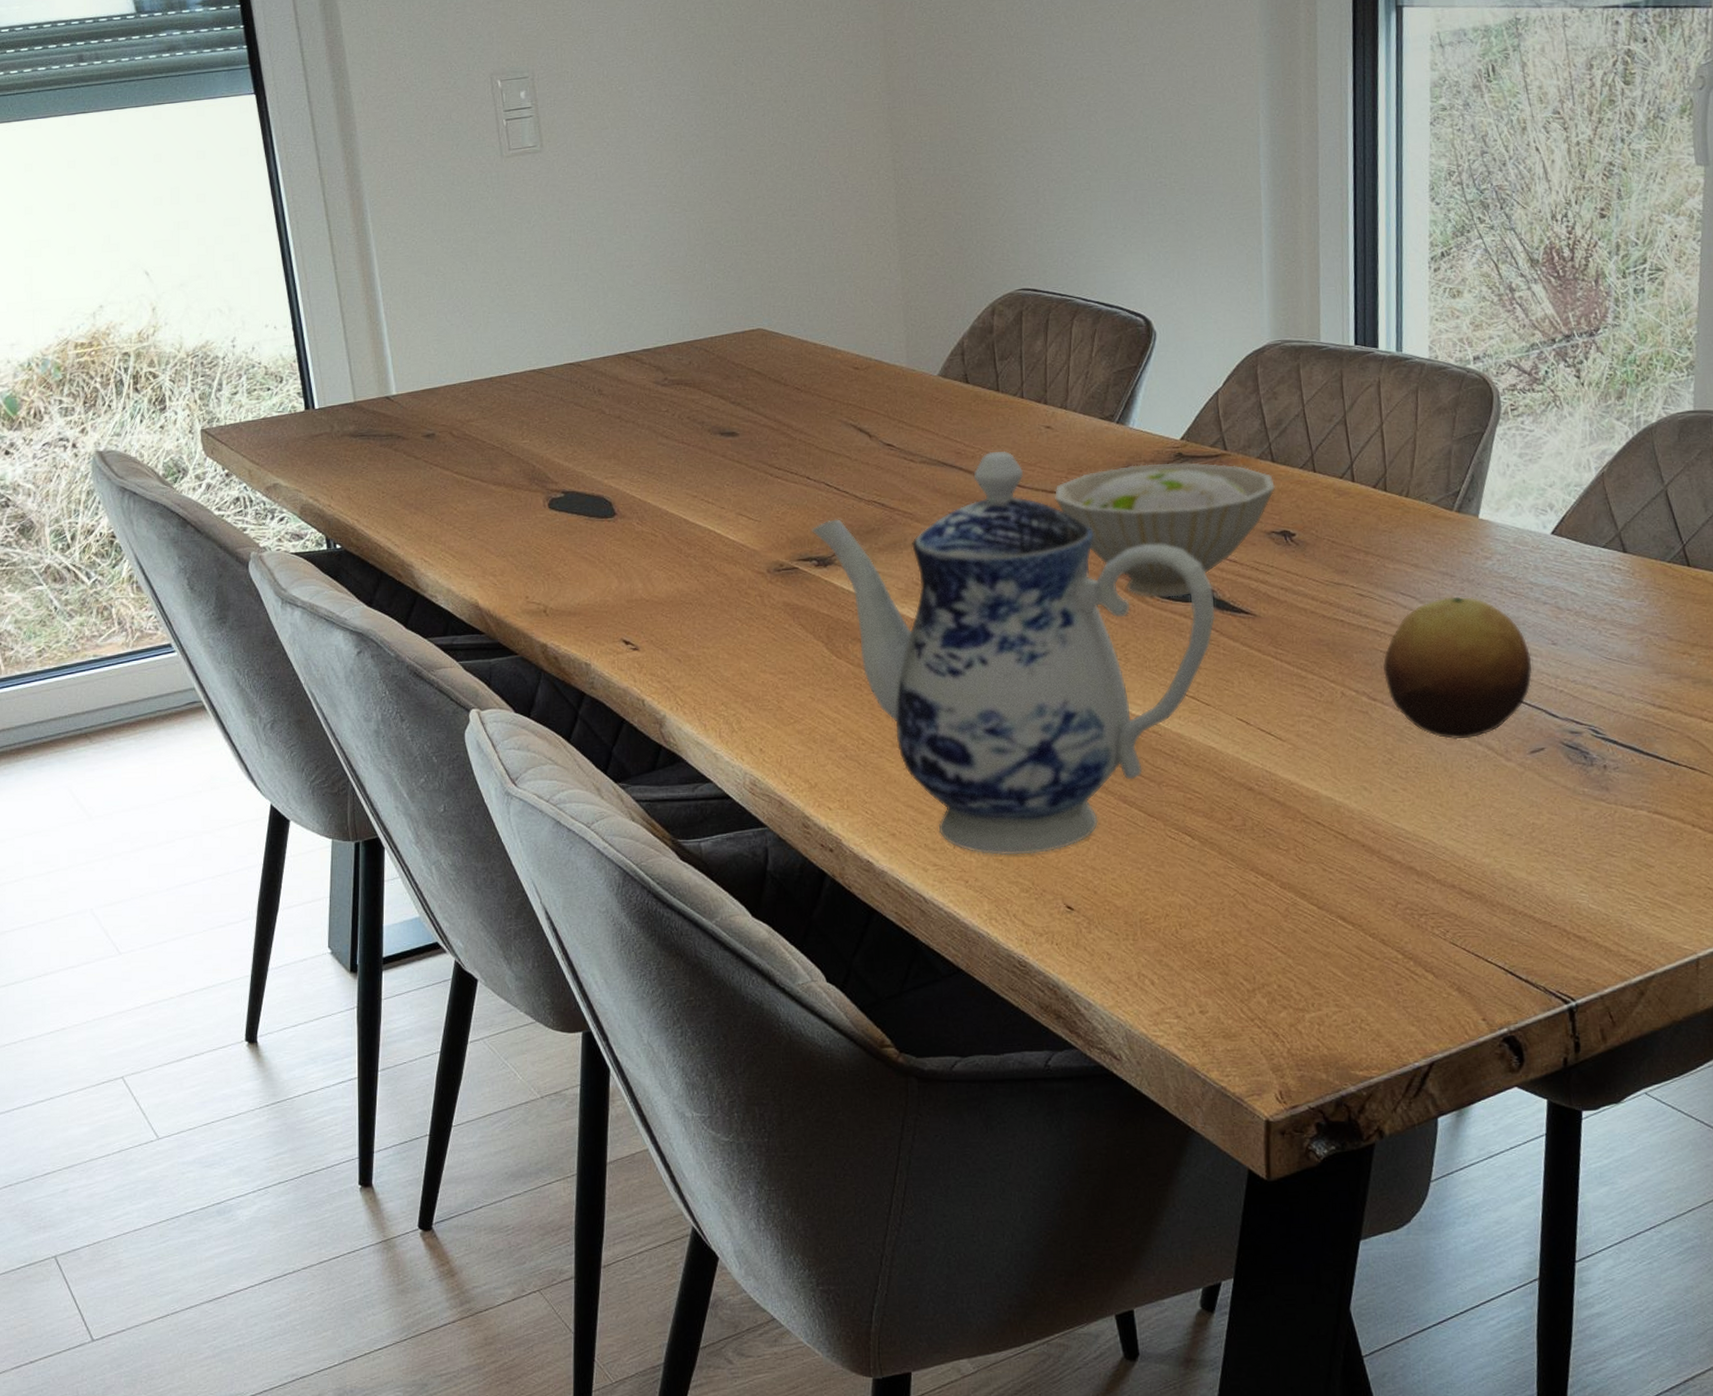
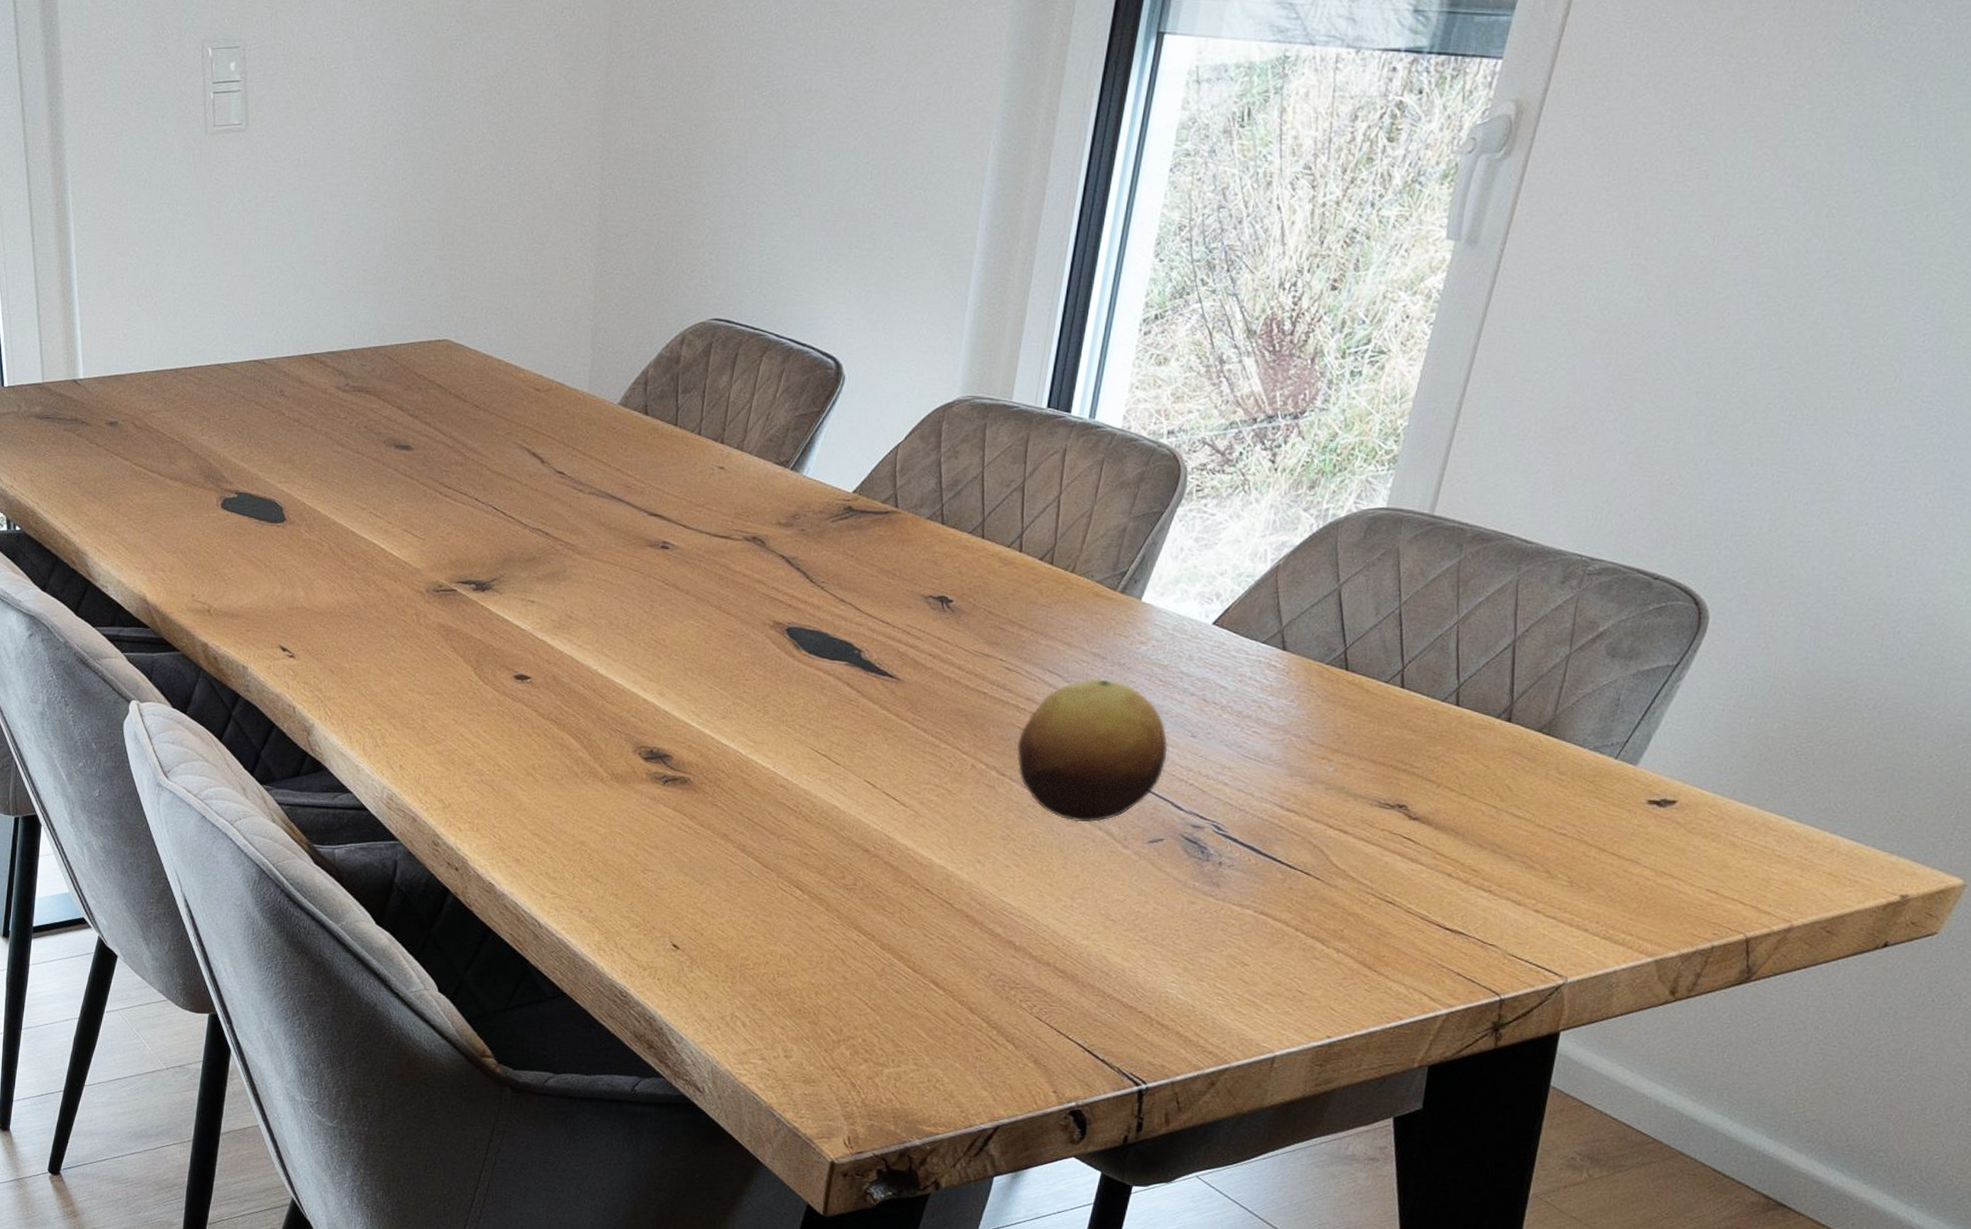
teapot: present [812,450,1216,856] -> none [474,488,861,892]
bowl: present [1054,463,1276,597] -> none [717,514,941,654]

